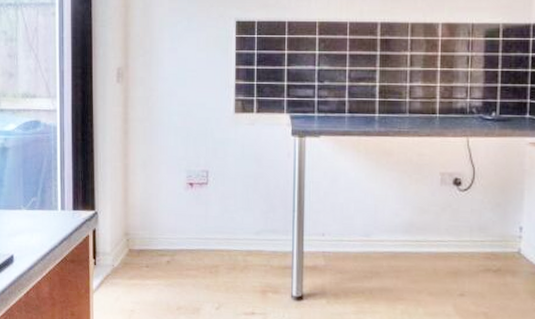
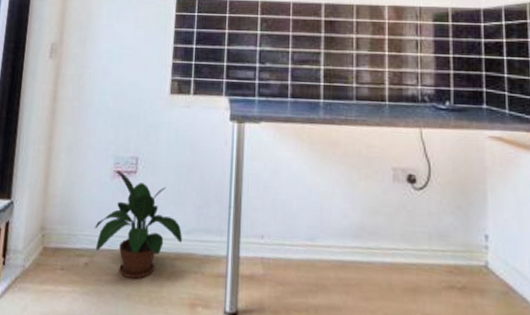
potted plant: none [173,183,253,272] -> present [95,171,183,279]

